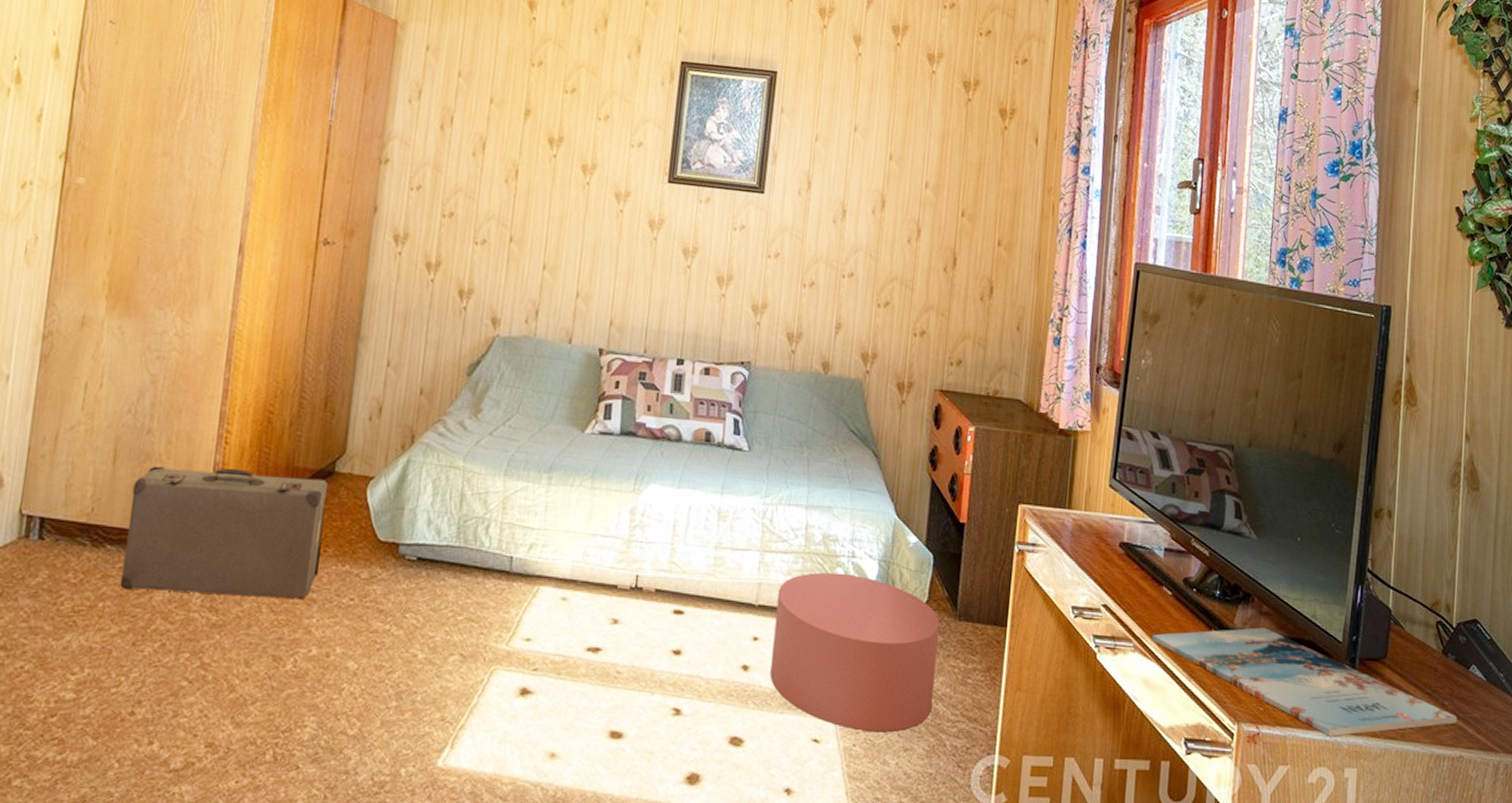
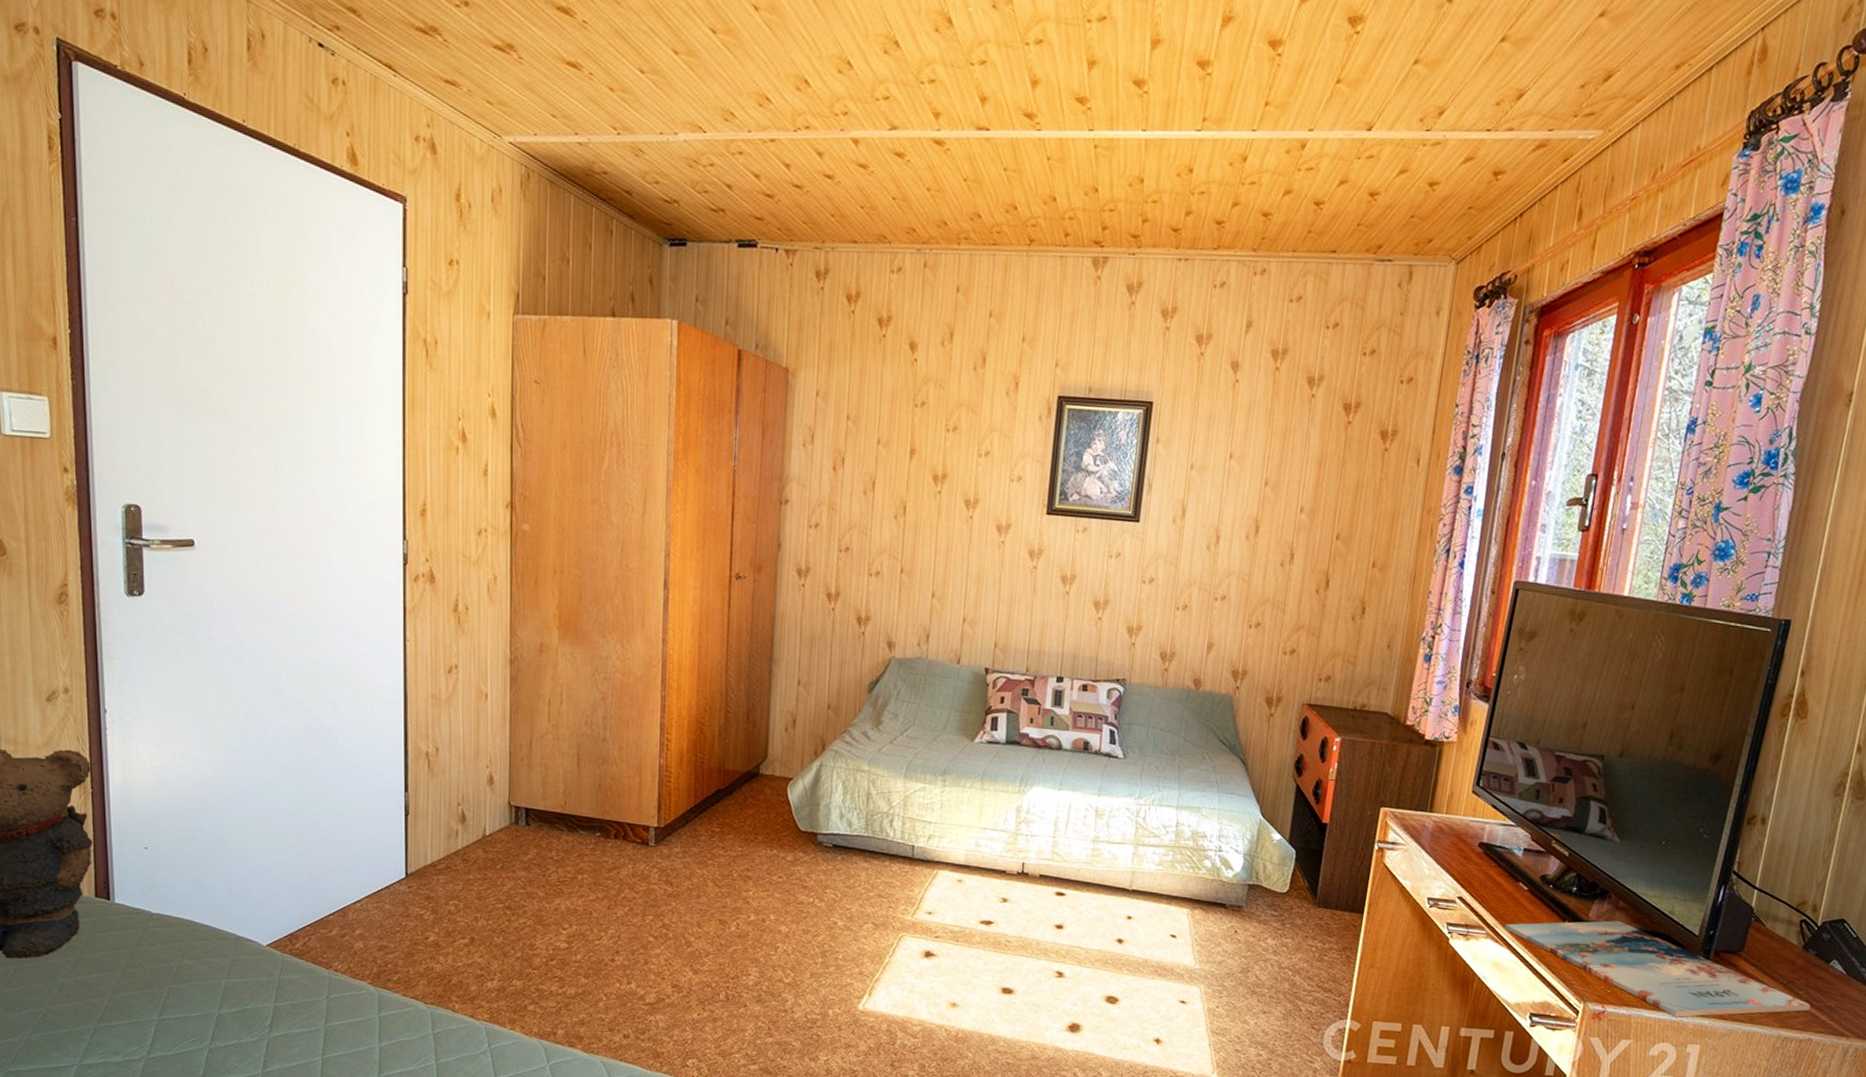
suitcase: present [120,466,329,600] -> none [593,768,755,877]
pouf: present [770,572,940,732] -> none [1142,863,1300,998]

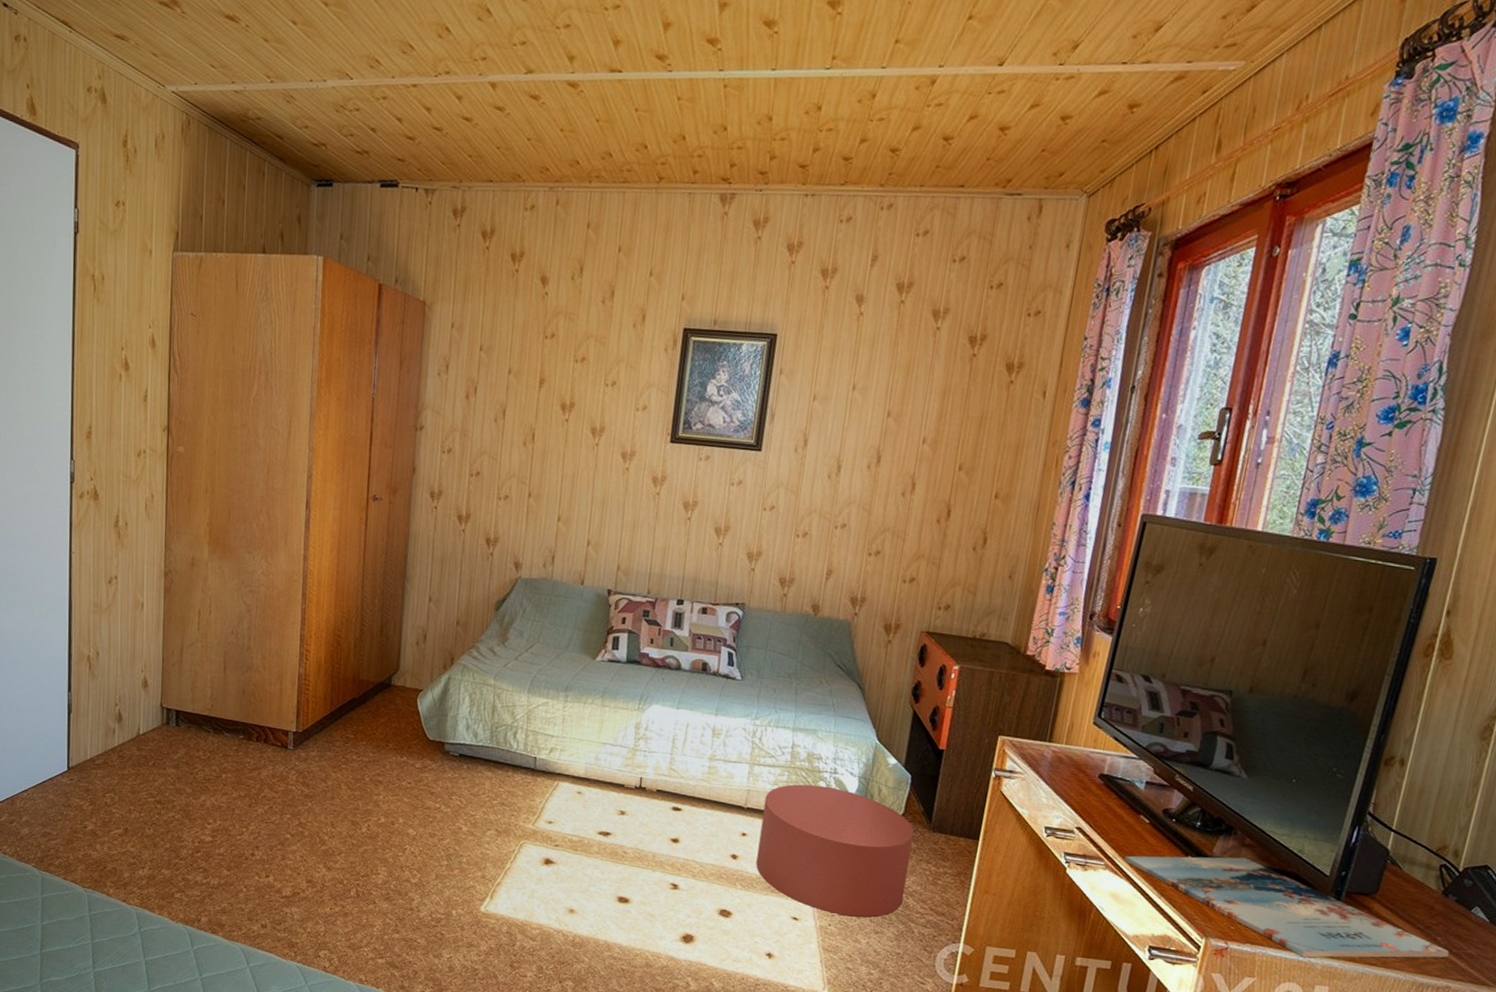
pouf: none [1142,863,1300,998] -> present [756,784,914,917]

